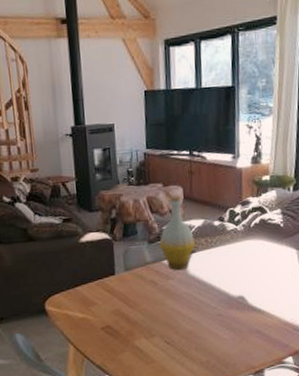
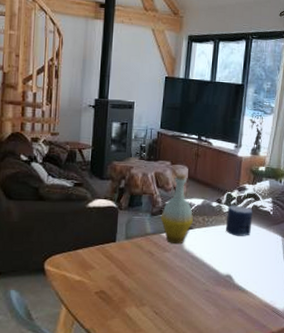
candle: none [231,221,261,255] -> present [225,205,253,236]

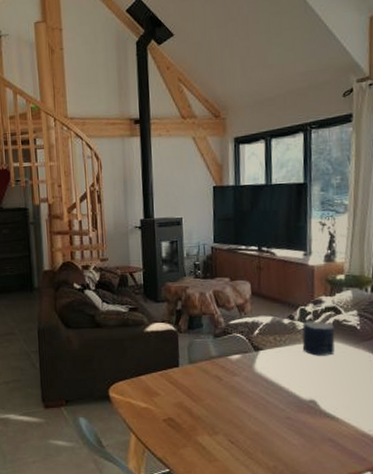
bottle: present [160,173,193,245] -> none [225,289,262,368]

